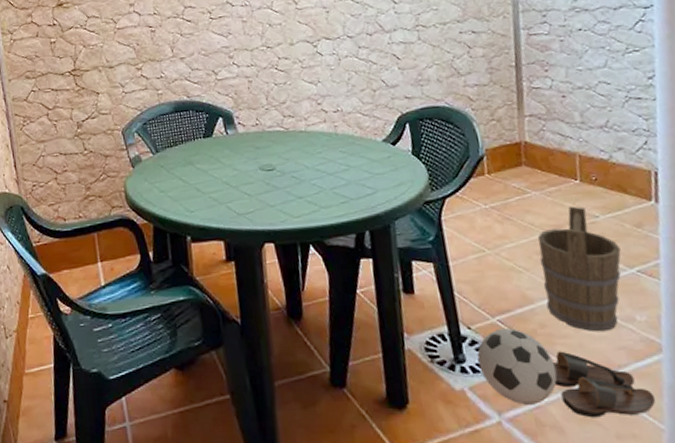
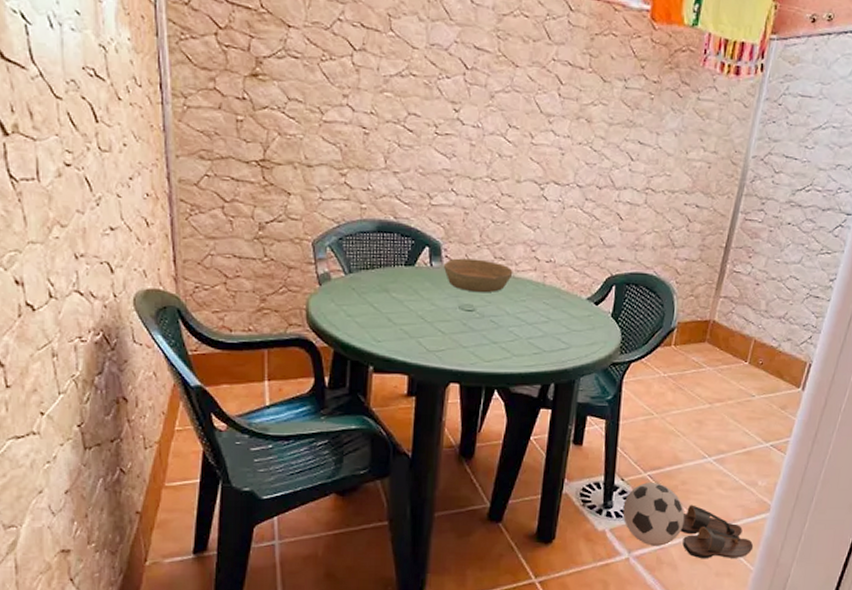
bowl: none [237,120,304,152] -> present [443,258,513,293]
bucket: present [538,206,621,332] -> none [691,384,763,492]

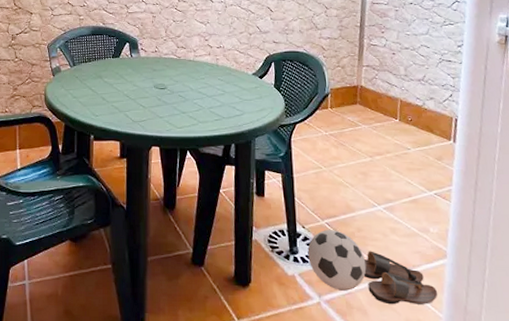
bowl: present [443,258,513,293] -> none [140,49,193,75]

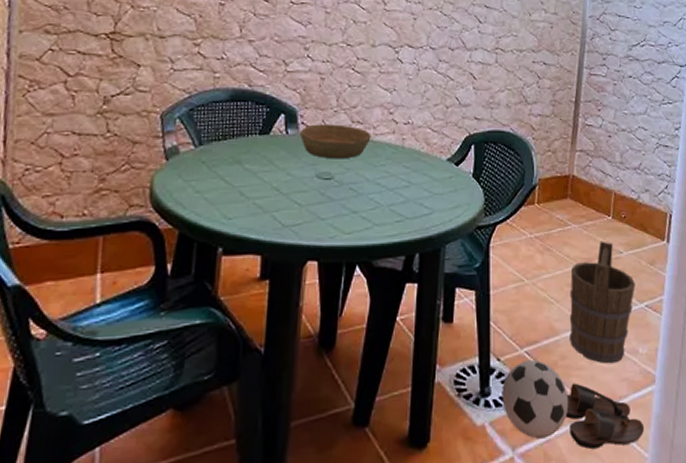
bowl: none [140,49,193,75] -> present [299,124,371,159]
bucket: none [362,139,424,239] -> present [569,241,635,364]

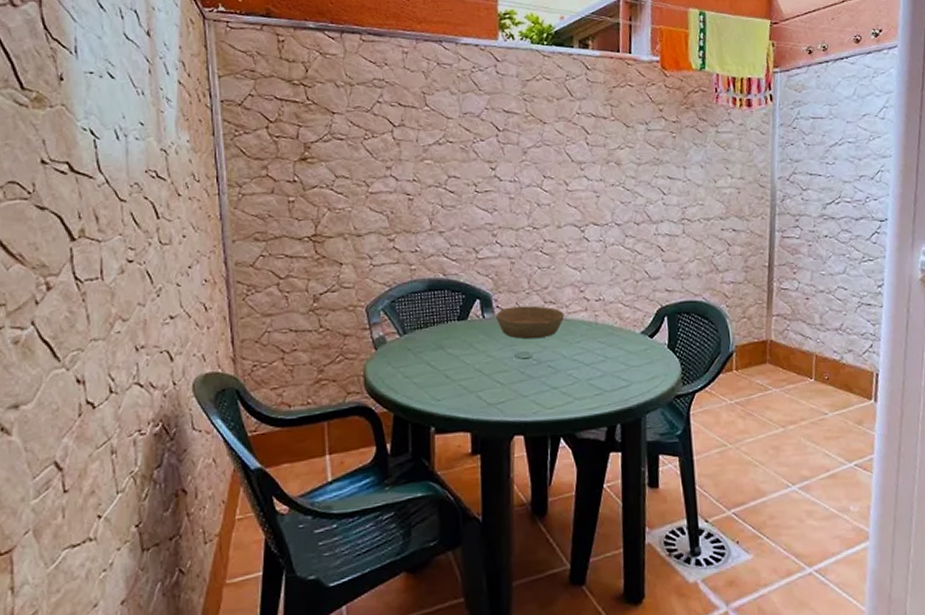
soccer ball: present [502,360,569,439] -> none [712,520,781,594]
flip-flop: present [565,383,645,450] -> none [777,541,860,604]
bucket: present [569,241,635,364] -> none [774,403,843,522]

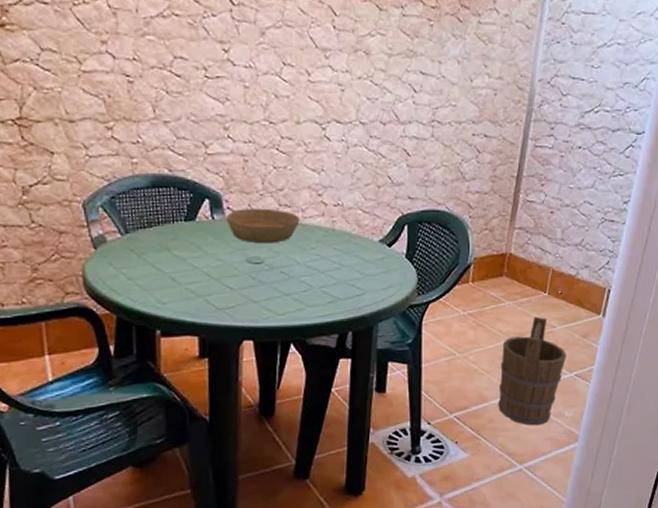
bucket: none [774,403,843,522] -> present [498,316,566,426]

